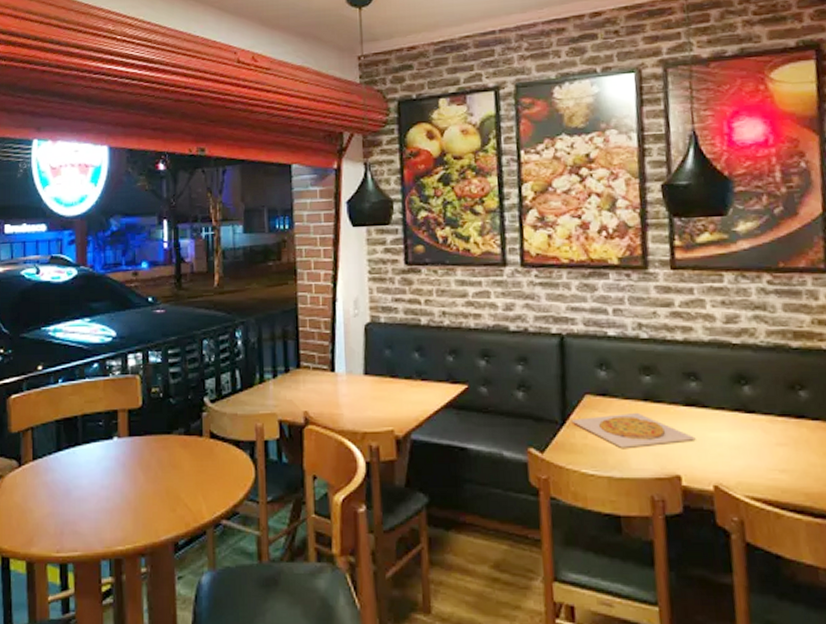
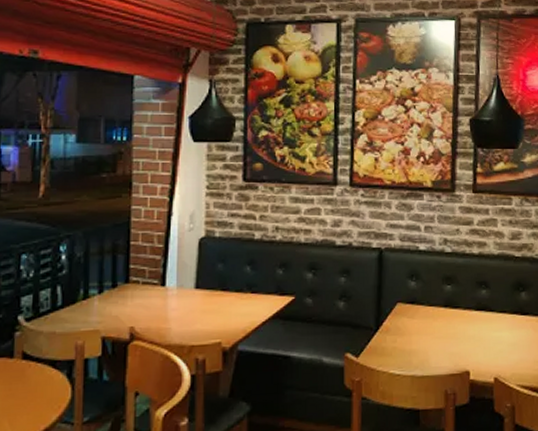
pizza: present [571,412,696,449] -> none [384,317,483,351]

